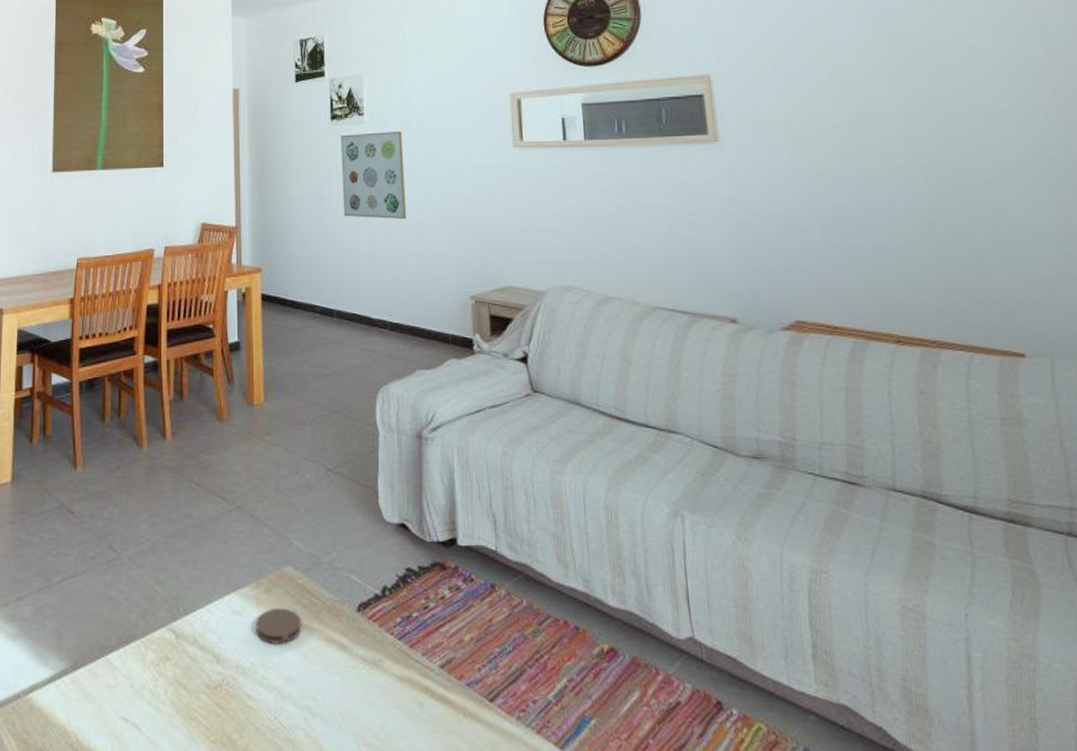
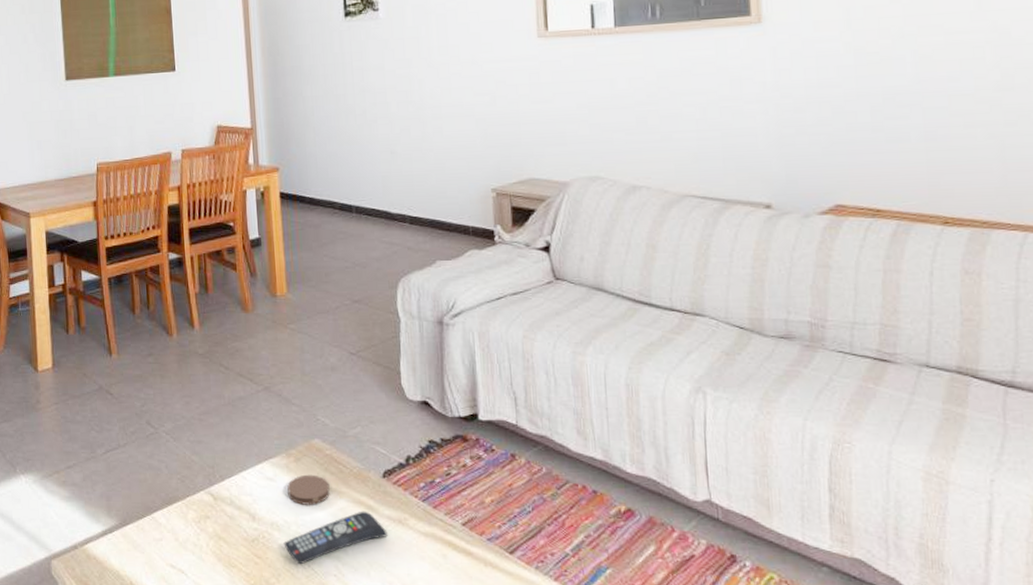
remote control: none [249,651,361,717] -> present [283,511,388,565]
wall art: present [340,131,407,220] -> none [355,26,426,116]

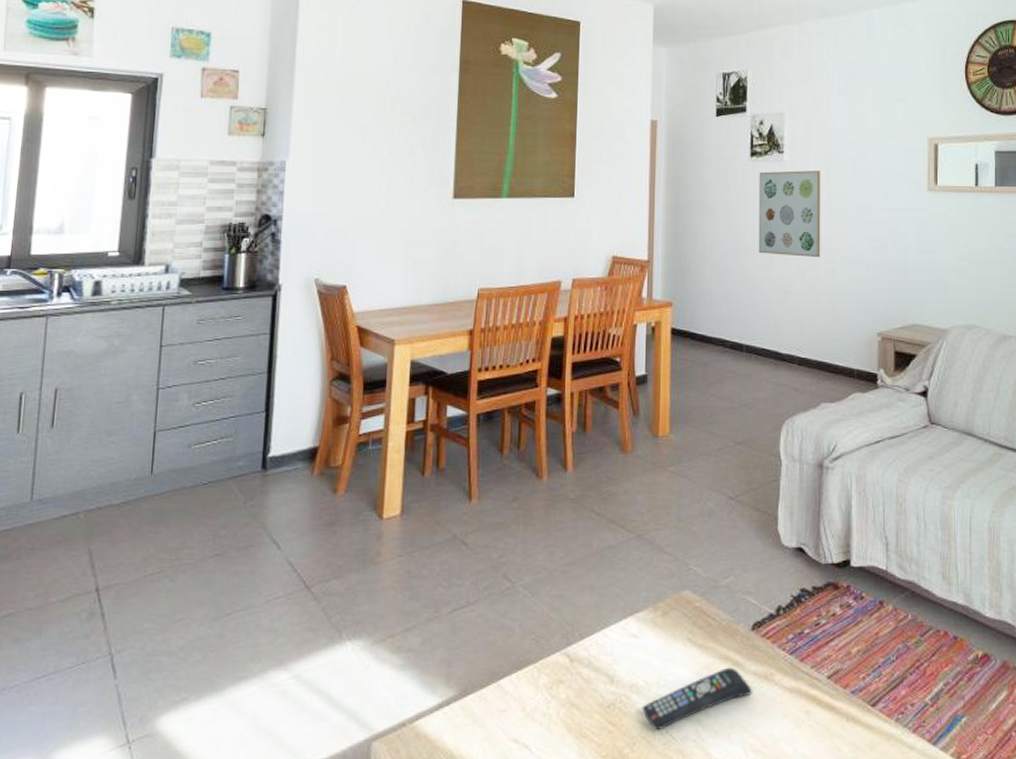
coaster: present [287,474,330,505] -> none [651,629,696,663]
wall art: none [355,26,426,116] -> present [758,171,821,258]

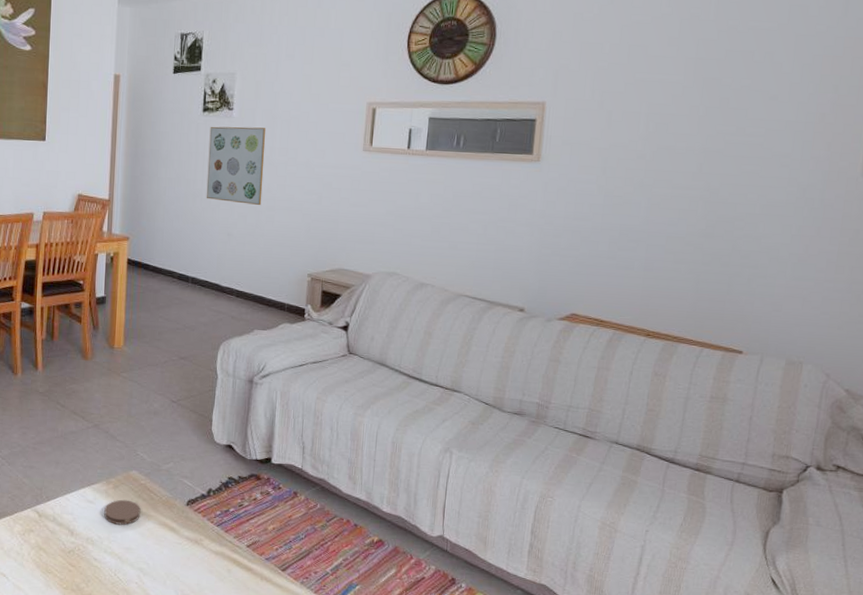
remote control: present [642,667,752,731] -> none [95,531,185,573]
coaster: none [651,629,696,663] -> present [104,499,141,525]

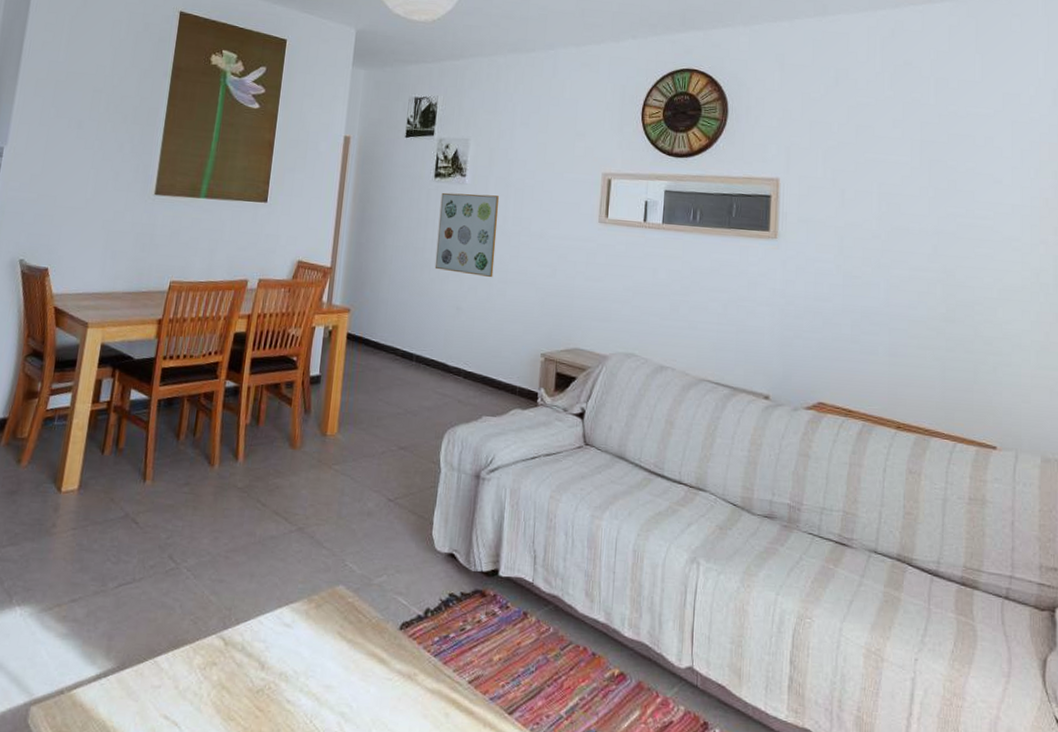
coaster: present [104,499,141,525] -> none [302,622,346,656]

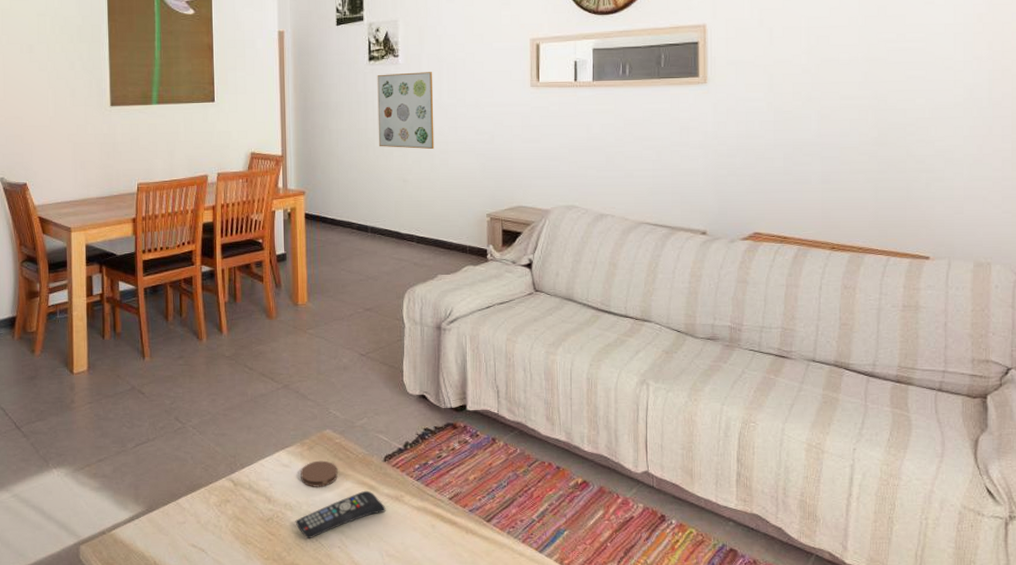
remote control: none [289,663,395,720] -> present [295,490,386,539]
coaster: none [302,622,346,656] -> present [301,460,338,487]

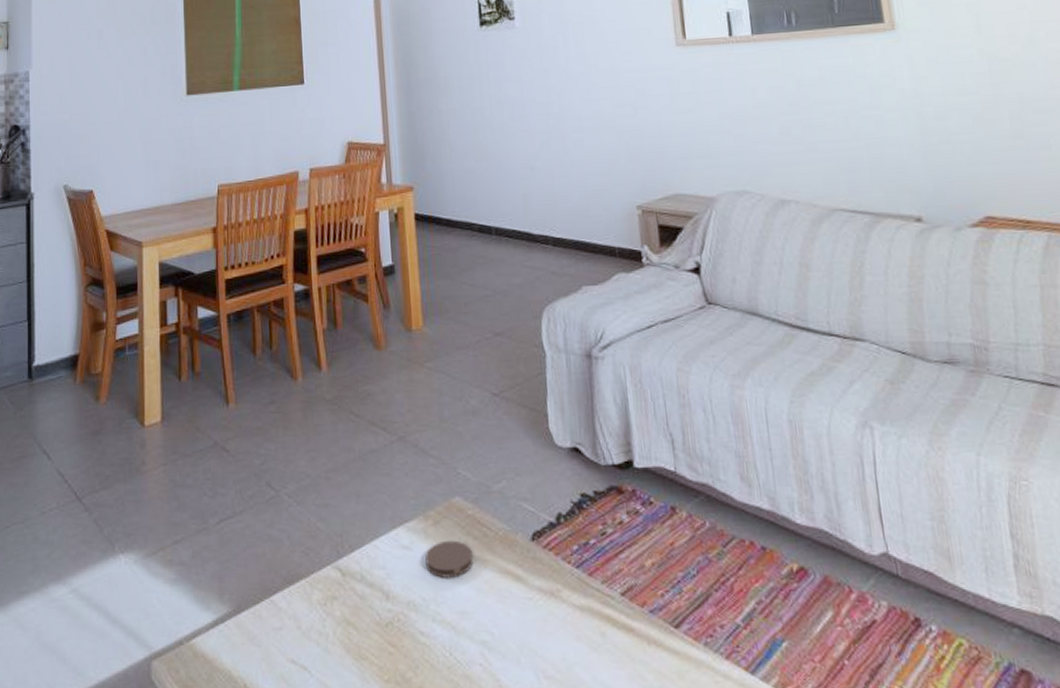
remote control: present [295,490,386,539] -> none [421,582,539,653]
wall art: present [377,72,435,150] -> none [491,35,566,129]

